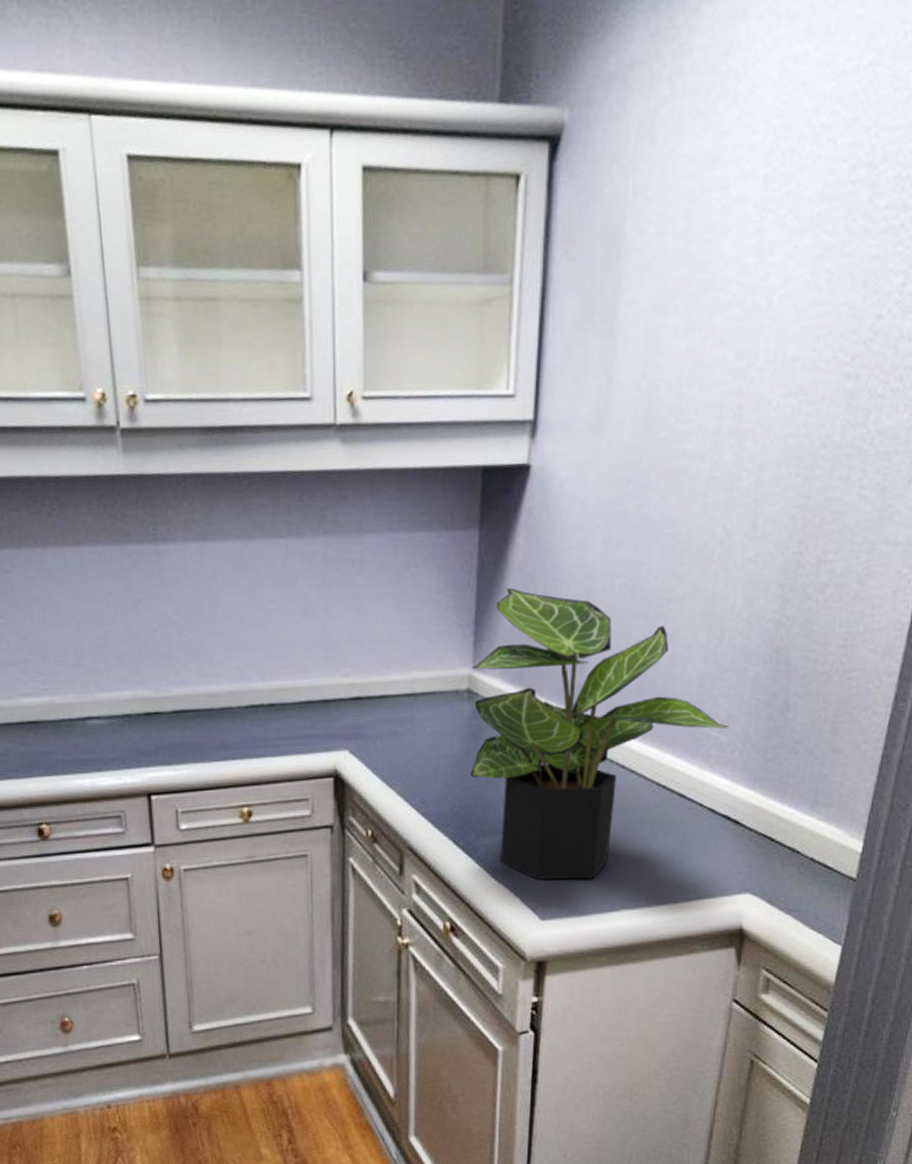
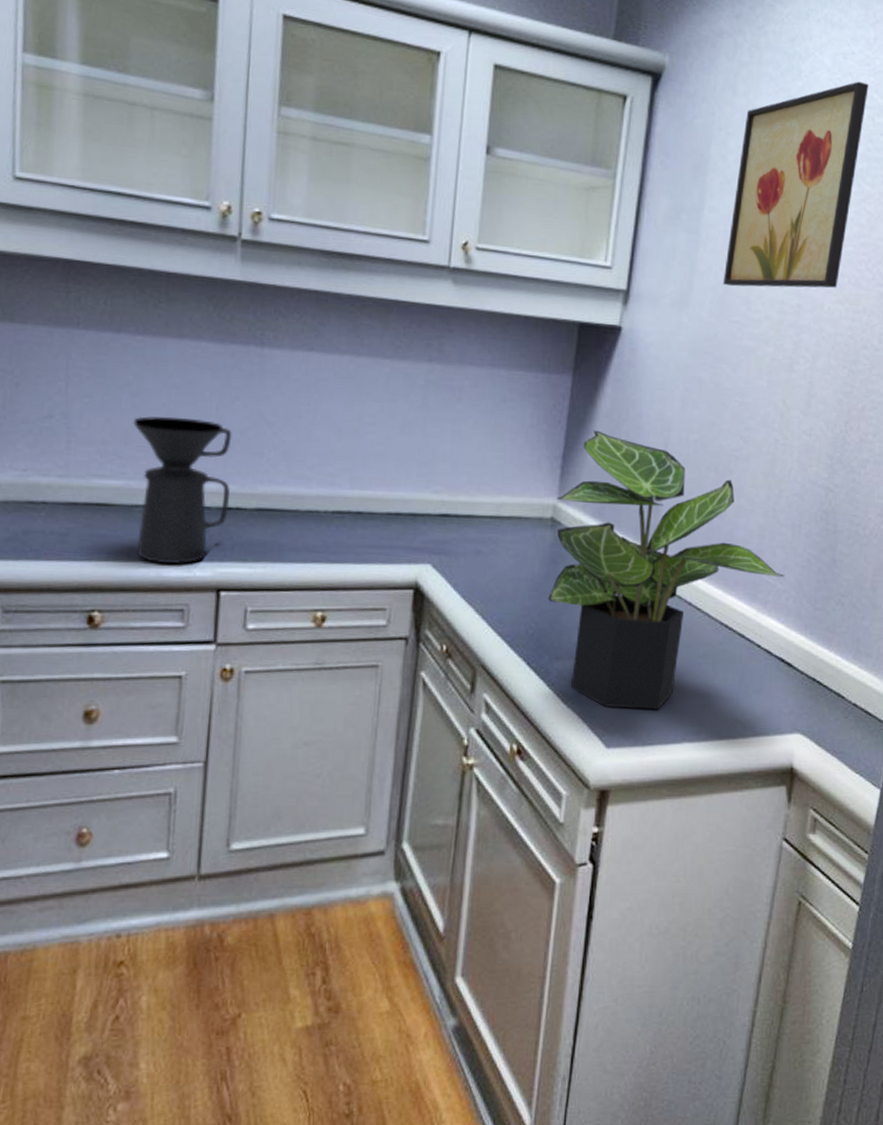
coffee maker: none [47,627,148,774] -> present [133,416,232,565]
wall art: none [646,91,828,396] -> present [723,81,869,288]

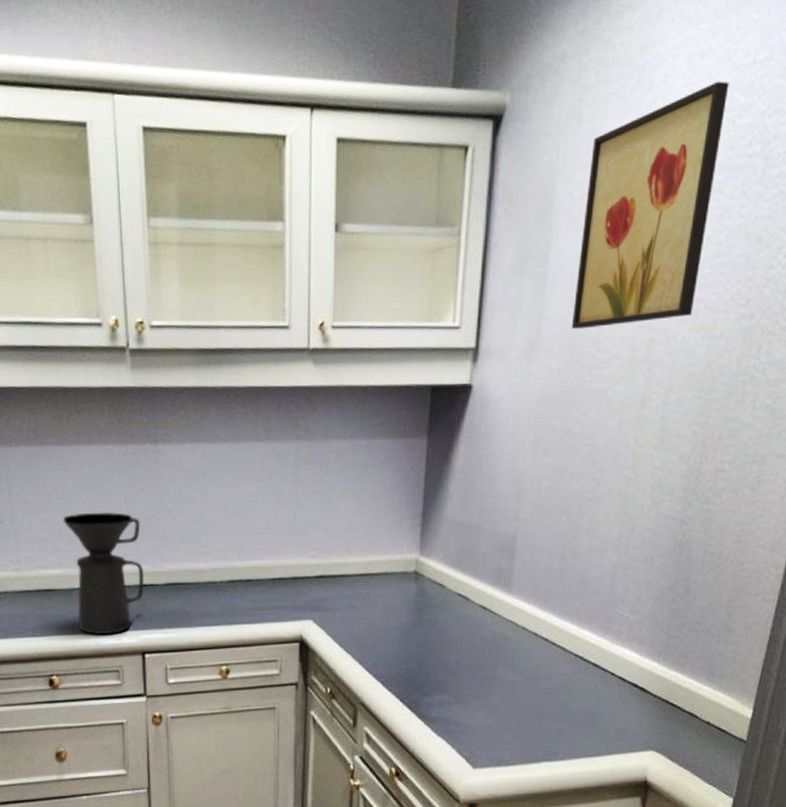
potted plant: present [548,430,785,710] -> none [415,487,638,735]

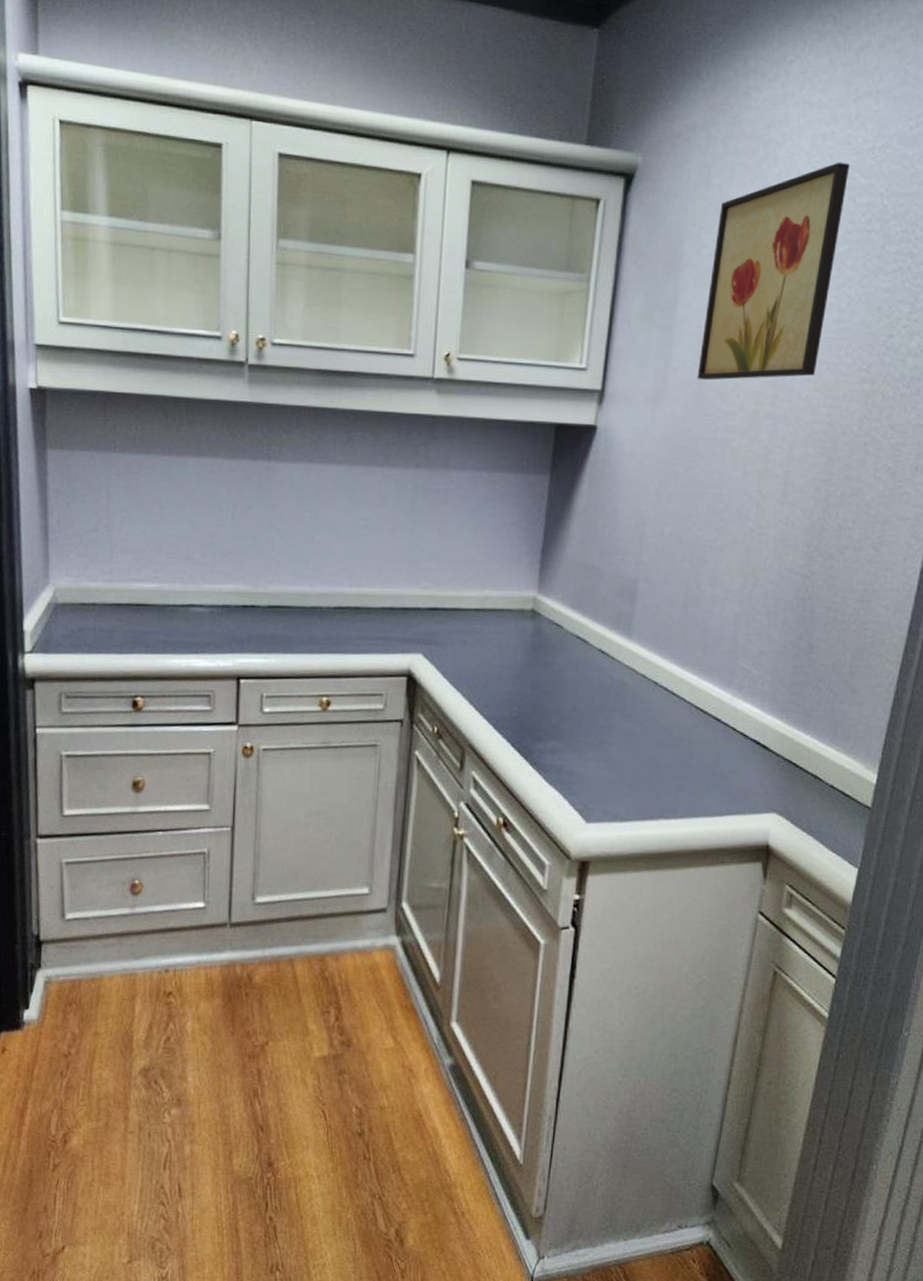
coffee maker: present [63,512,145,635] -> none [163,526,246,656]

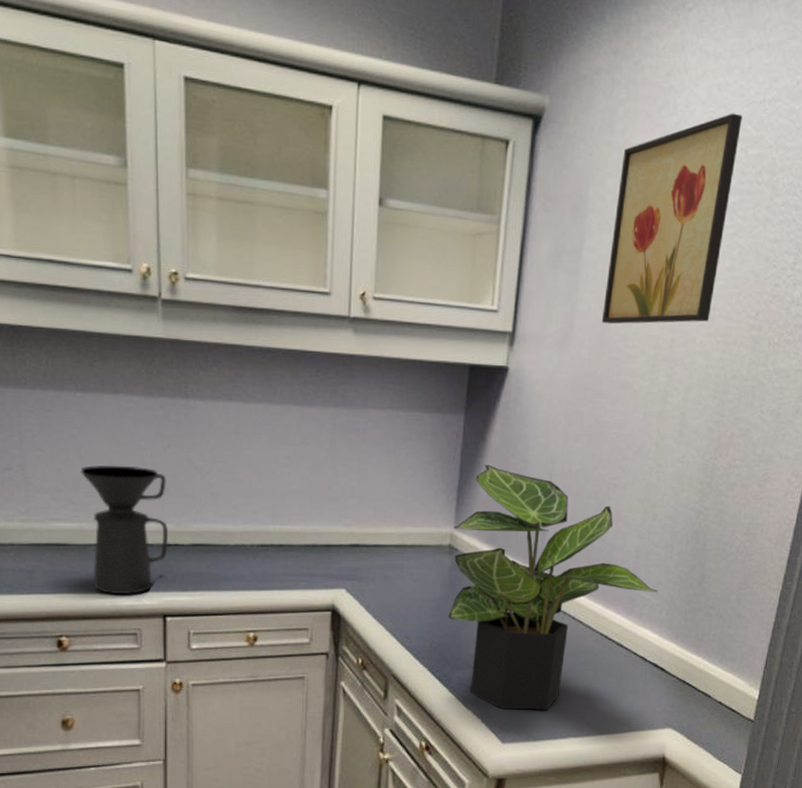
coffee maker: none [163,526,246,656] -> present [81,465,169,595]
potted plant: none [529,526,761,788] -> present [448,464,659,710]

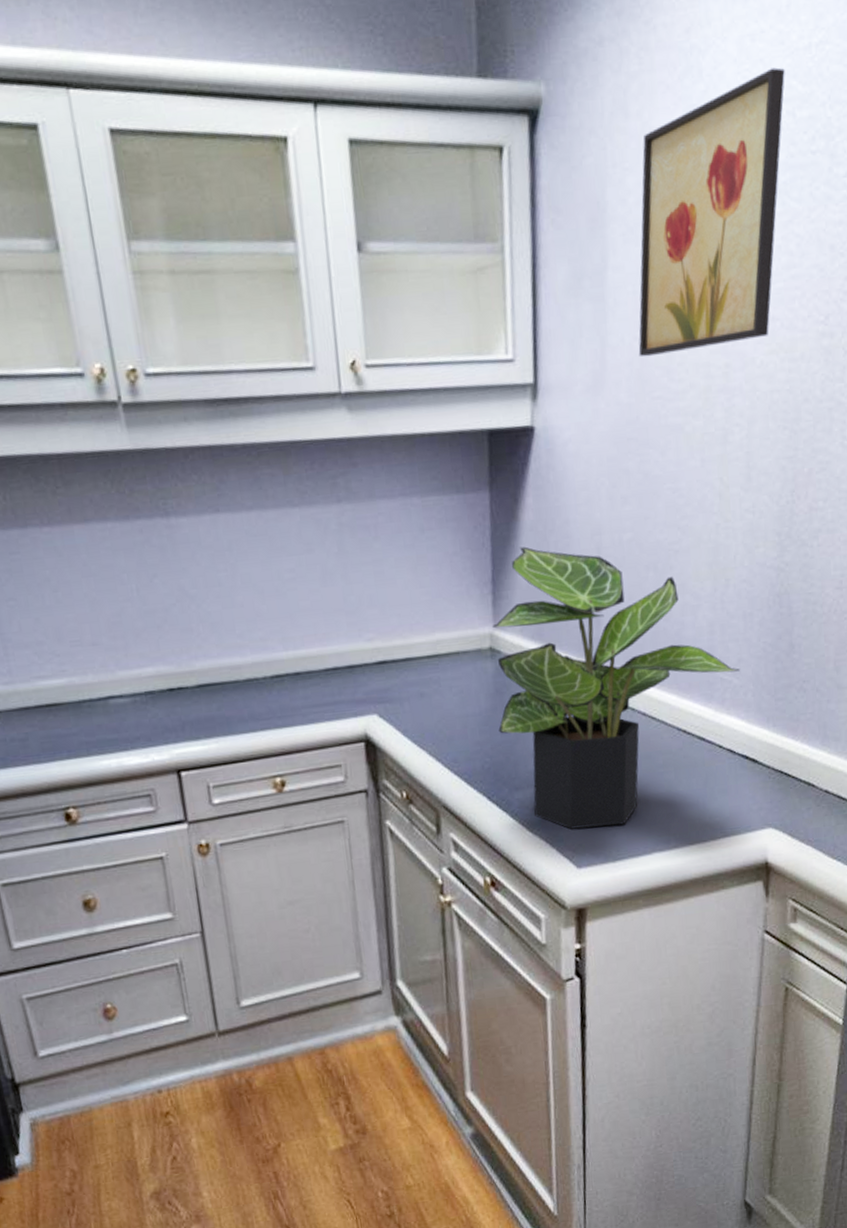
coffee maker: present [81,465,169,595] -> none [61,604,171,754]

